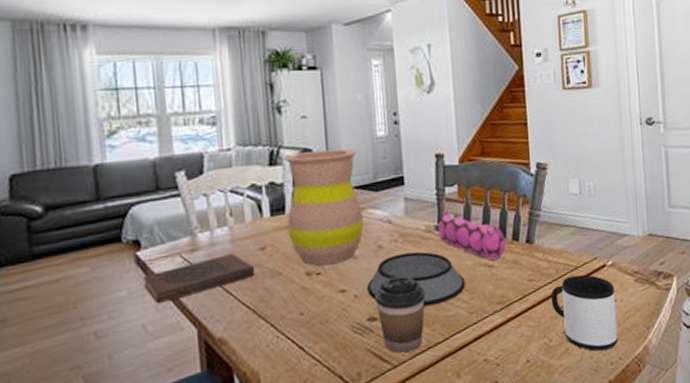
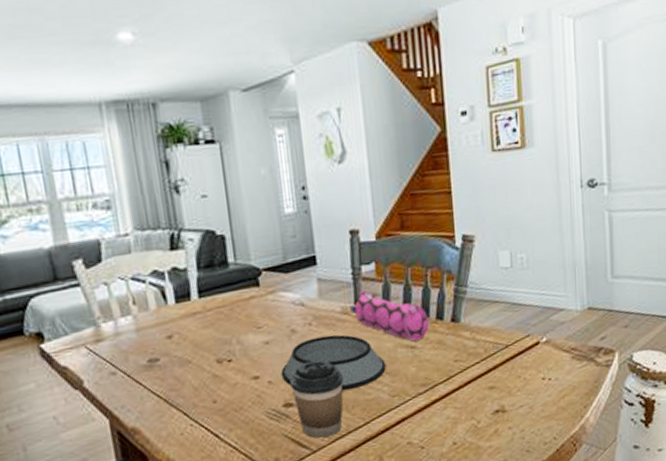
book: present [143,254,256,305] -> none [49,343,164,396]
vase: present [284,149,364,266] -> none [185,228,275,353]
mug: present [551,274,618,351] -> none [479,353,552,432]

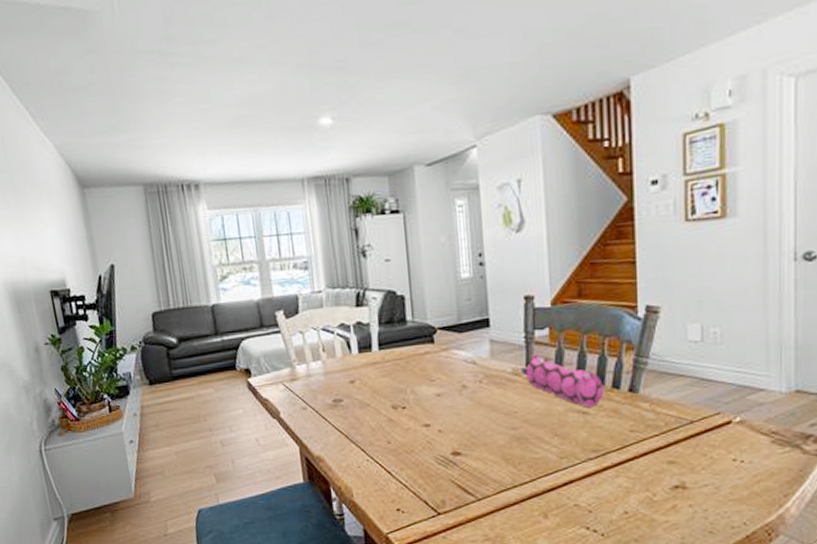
bowl: present [281,334,386,390] -> none [450,393,555,447]
coffee cup: present [290,360,344,438] -> none [459,415,511,489]

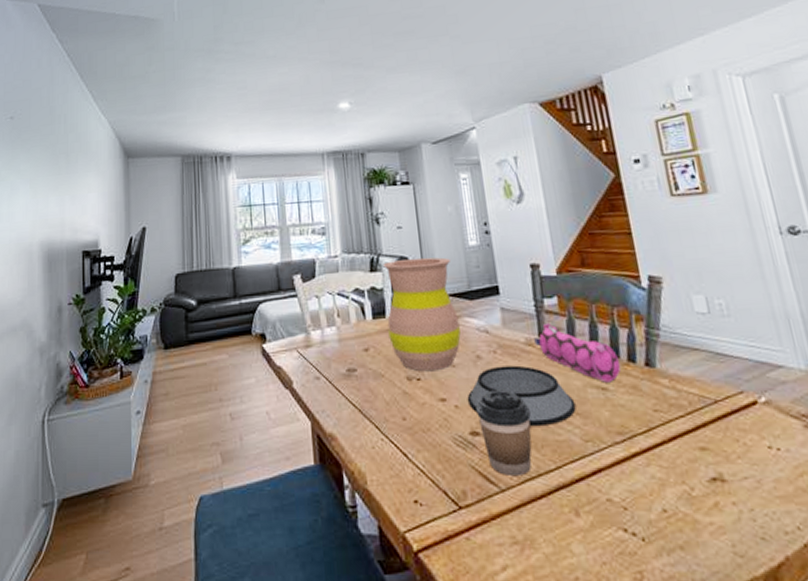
vase: none [369,290,448,401] -> present [383,257,461,372]
bowl: none [450,393,555,447] -> present [467,365,576,427]
coffee cup: none [459,415,511,489] -> present [476,389,532,477]

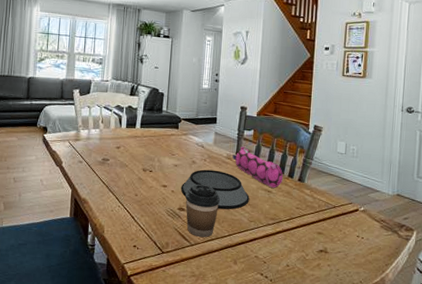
vase: present [383,257,461,372] -> none [135,90,188,167]

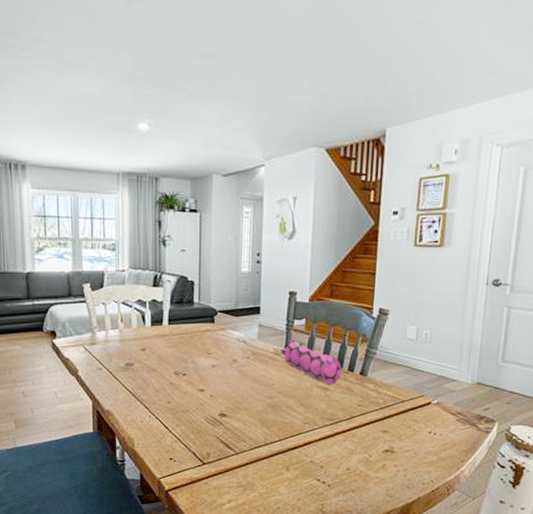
bowl: present [181,169,250,210] -> none [221,368,302,413]
coffee cup: present [185,184,220,238] -> none [226,385,268,445]

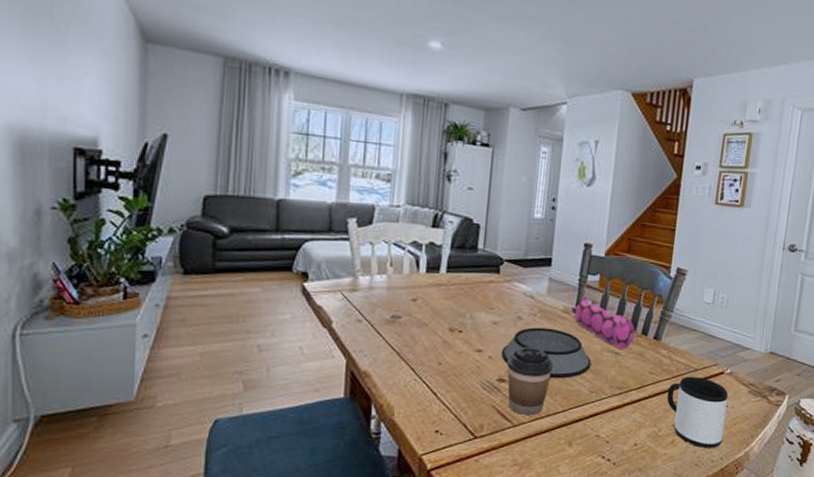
bowl: none [221,368,302,413] -> present [501,327,592,379]
coffee cup: none [226,385,268,445] -> present [507,346,553,416]
mug: none [375,407,437,472] -> present [666,376,729,448]

